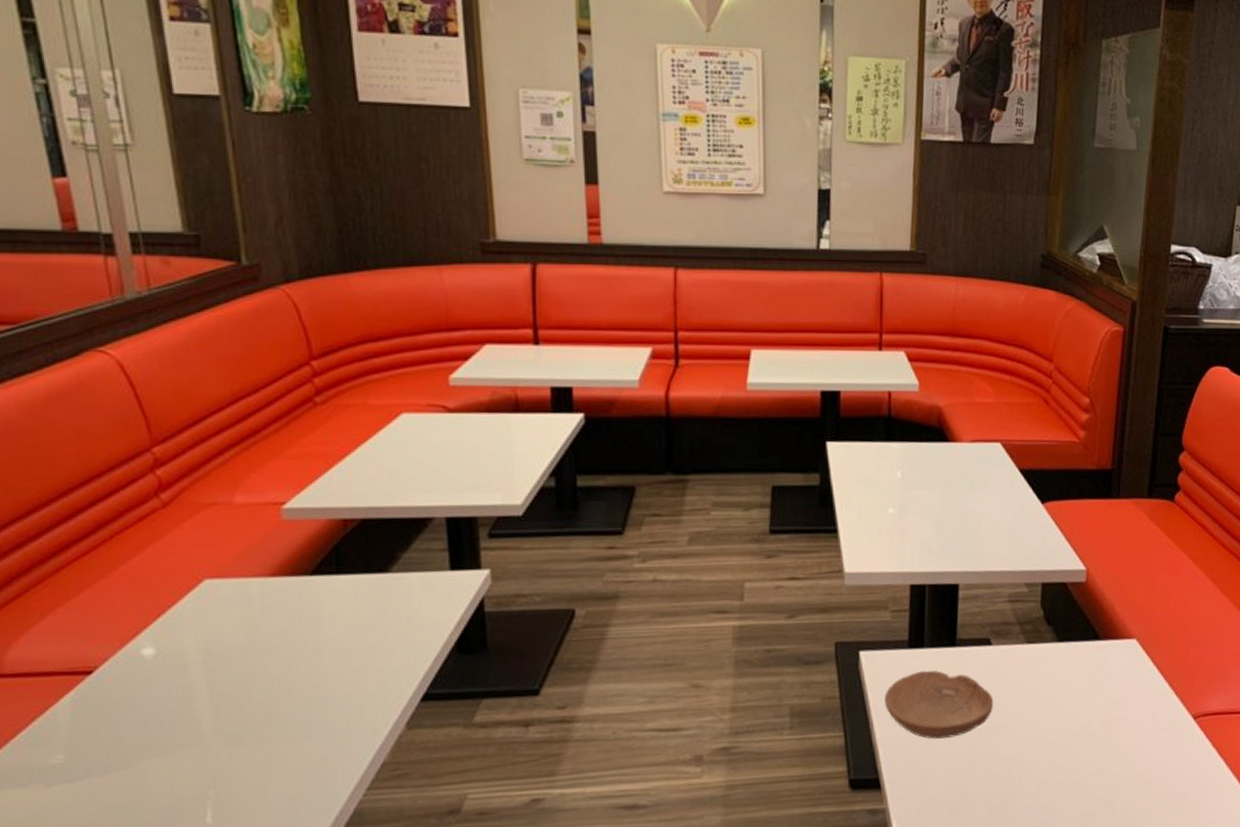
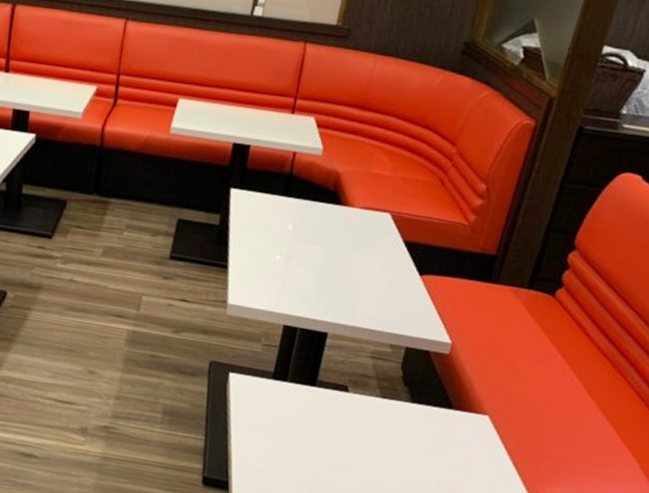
bowl: present [885,670,994,739] -> none [244,400,342,463]

